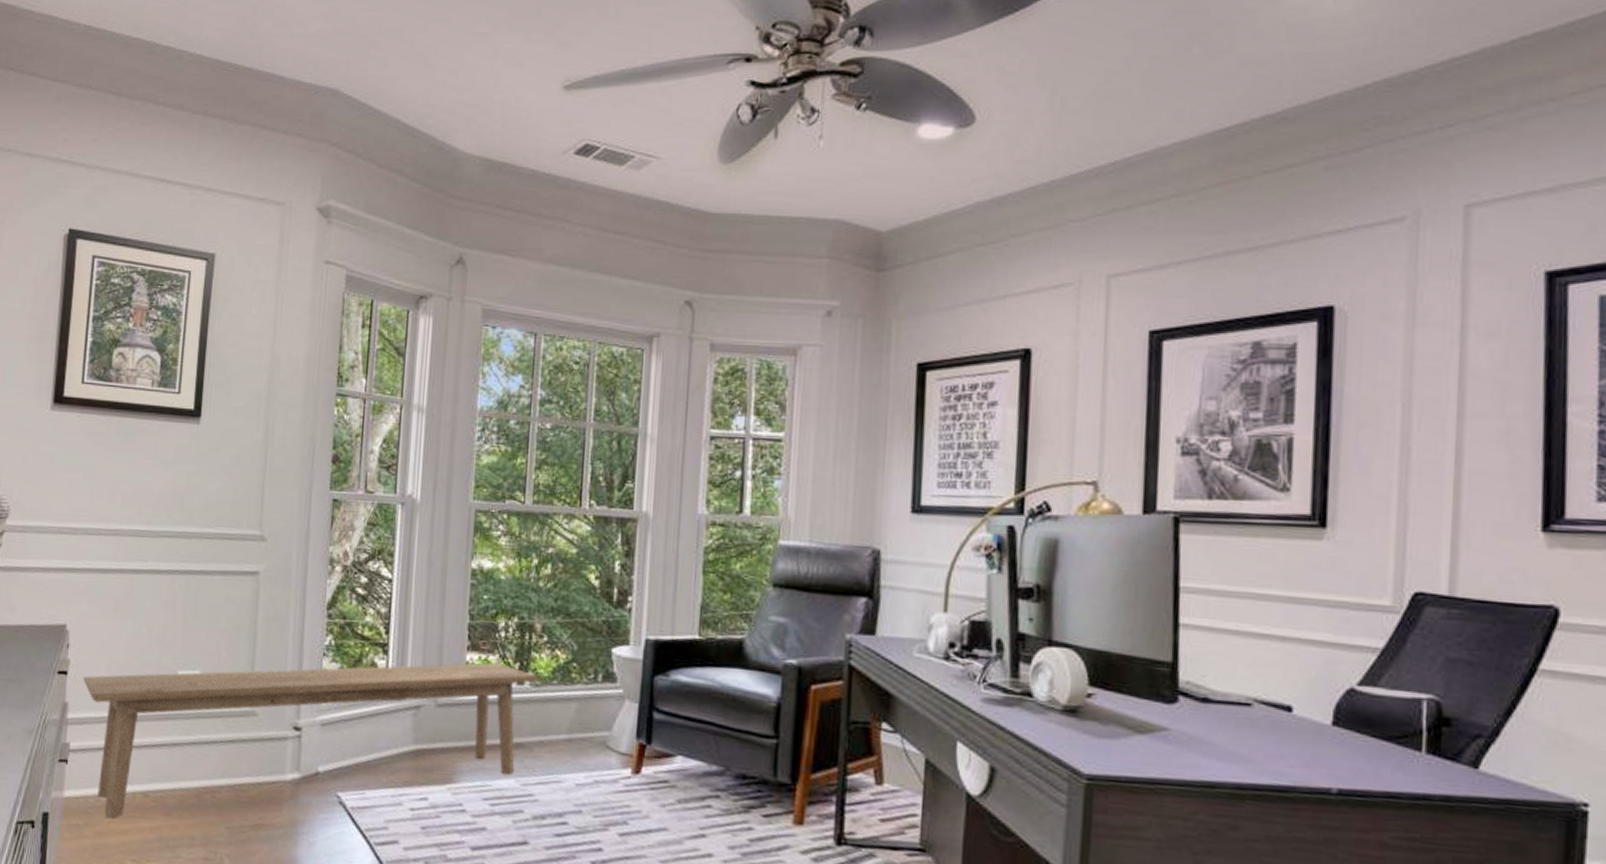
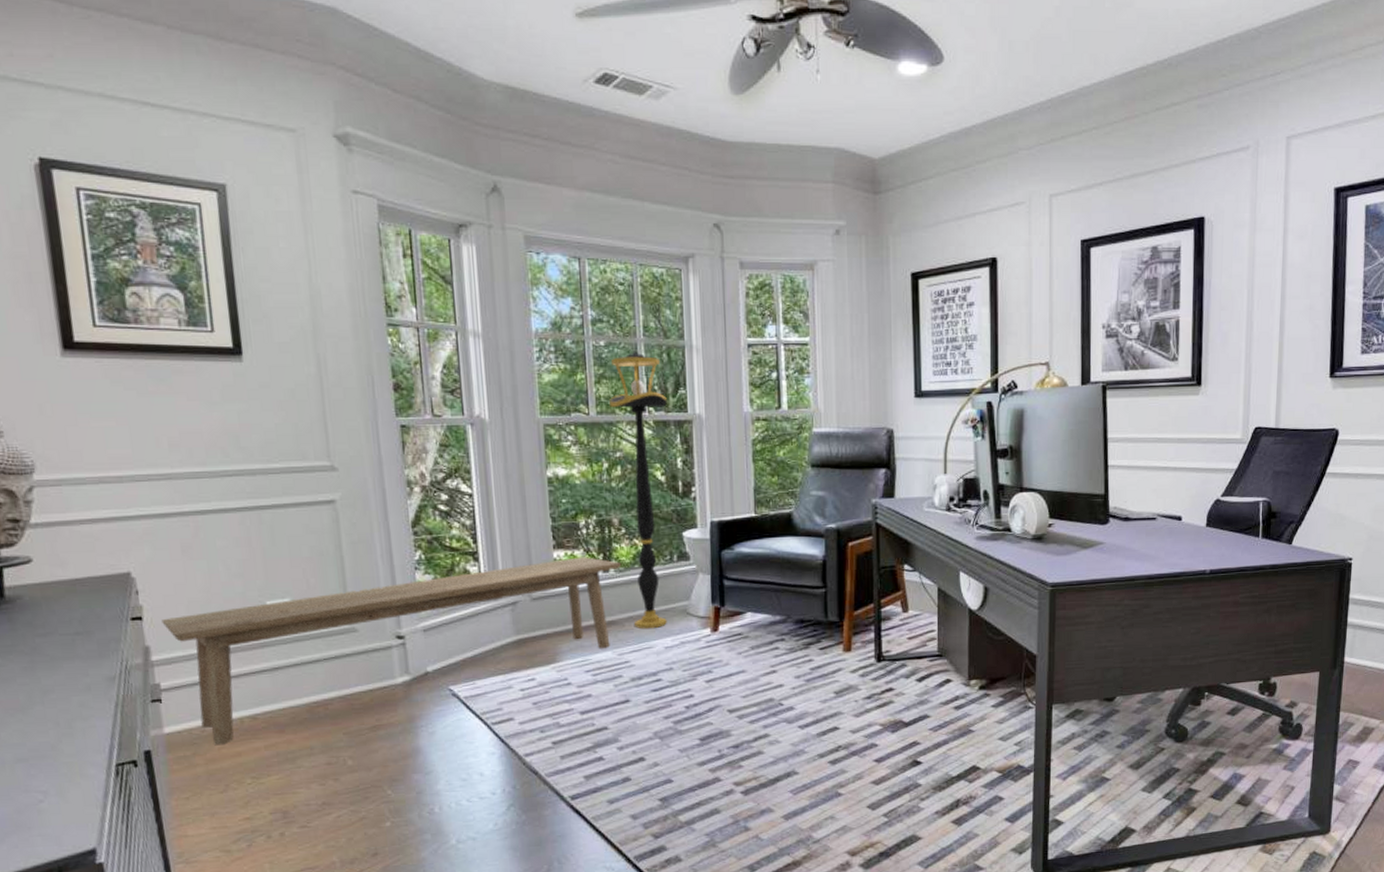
floor lamp: none [545,436,611,759] -> present [610,351,667,629]

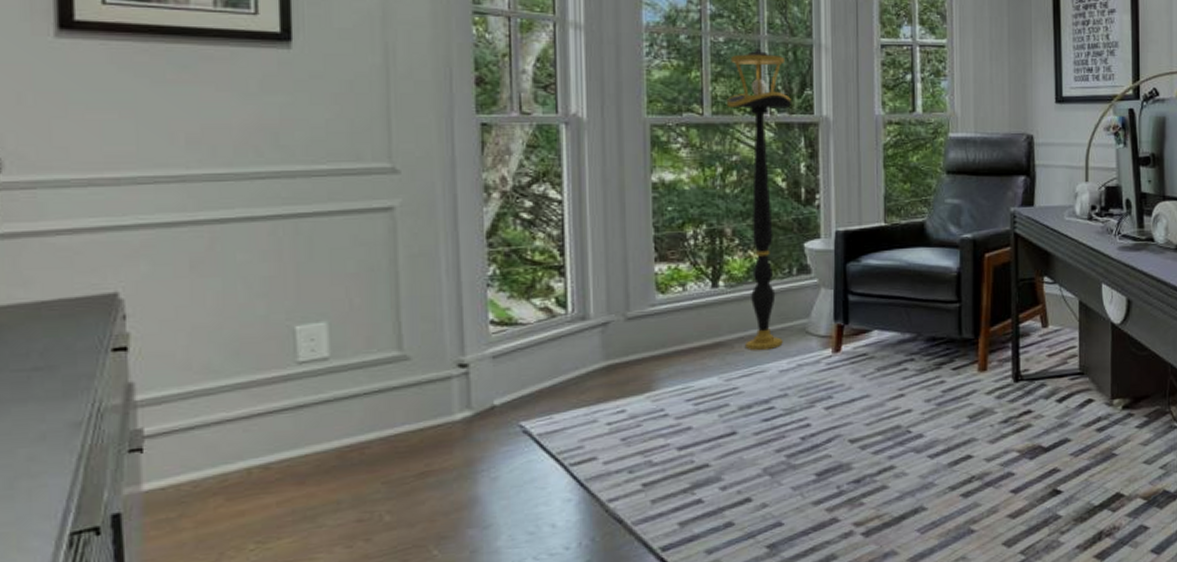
bench: present [161,557,622,746] -> none [154,271,734,504]

